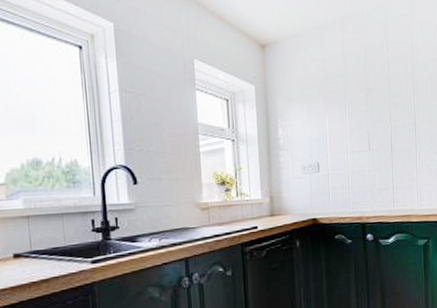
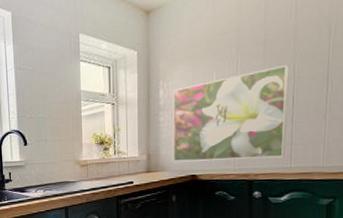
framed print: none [291,113,389,205] -> present [173,64,289,163]

